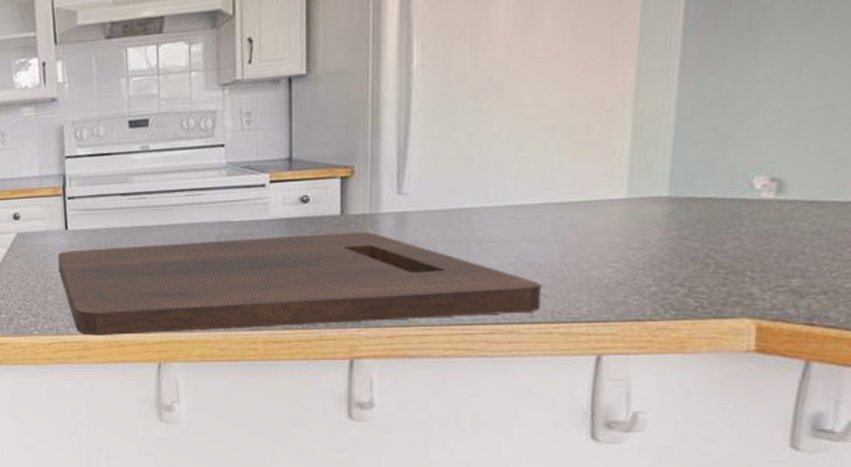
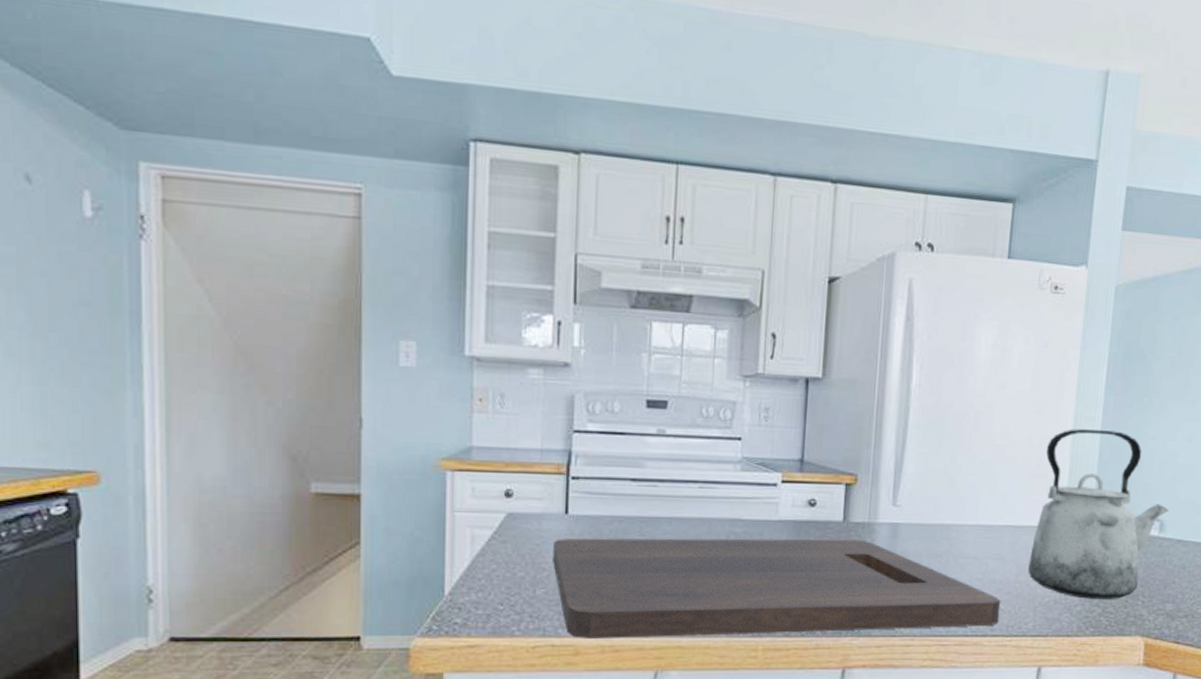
kettle: none [576,79,791,278] -> present [1027,429,1169,599]

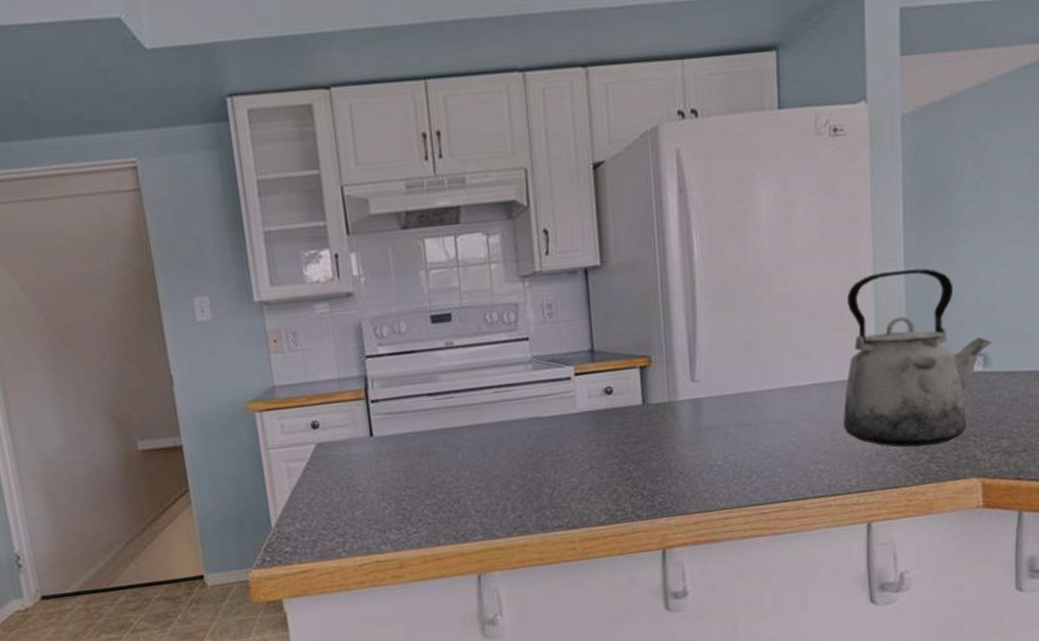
cutting board: present [553,538,1001,638] -> none [363,420,820,552]

